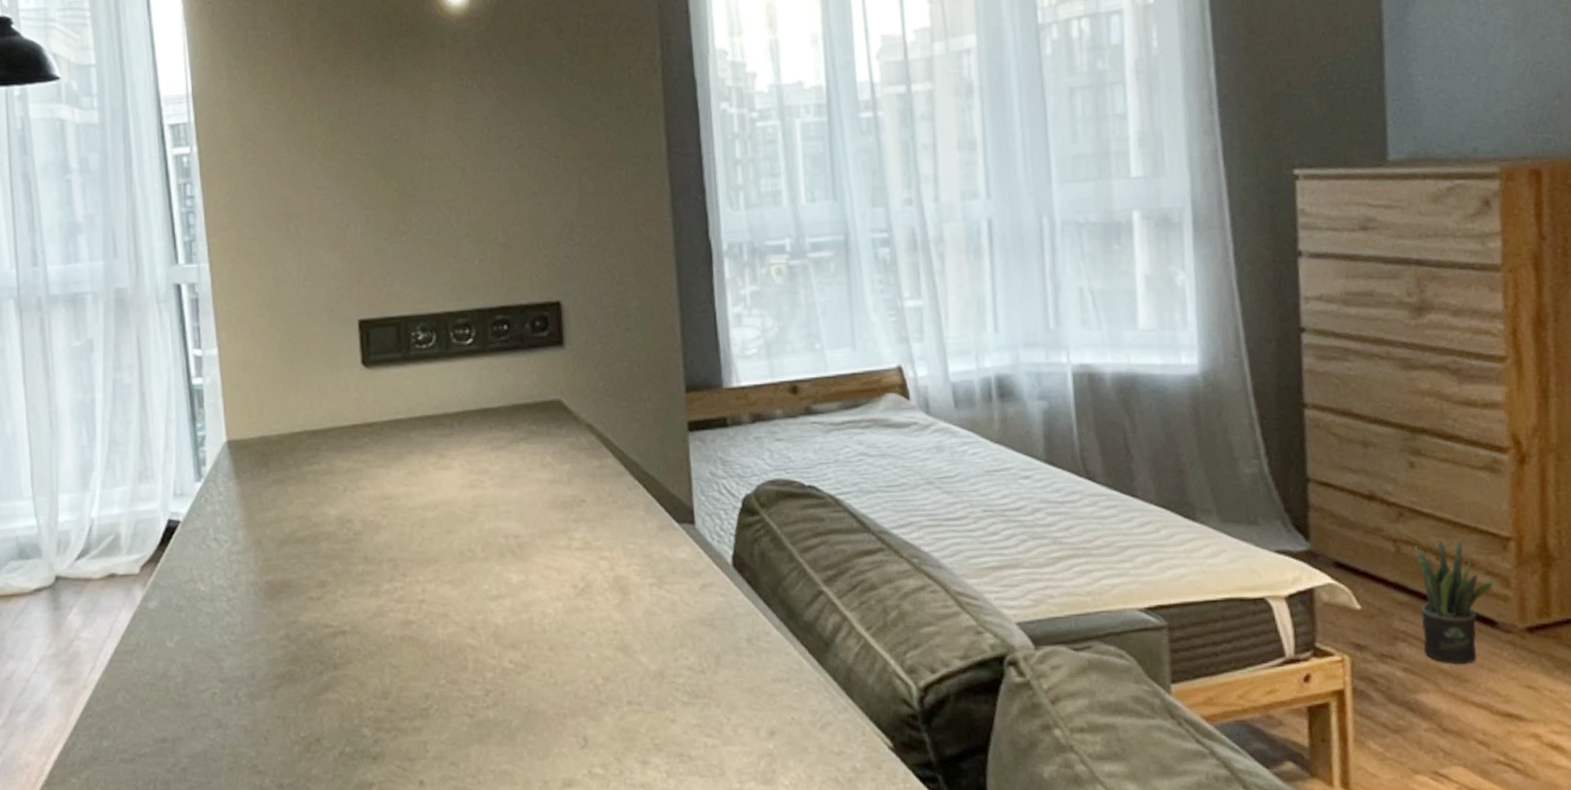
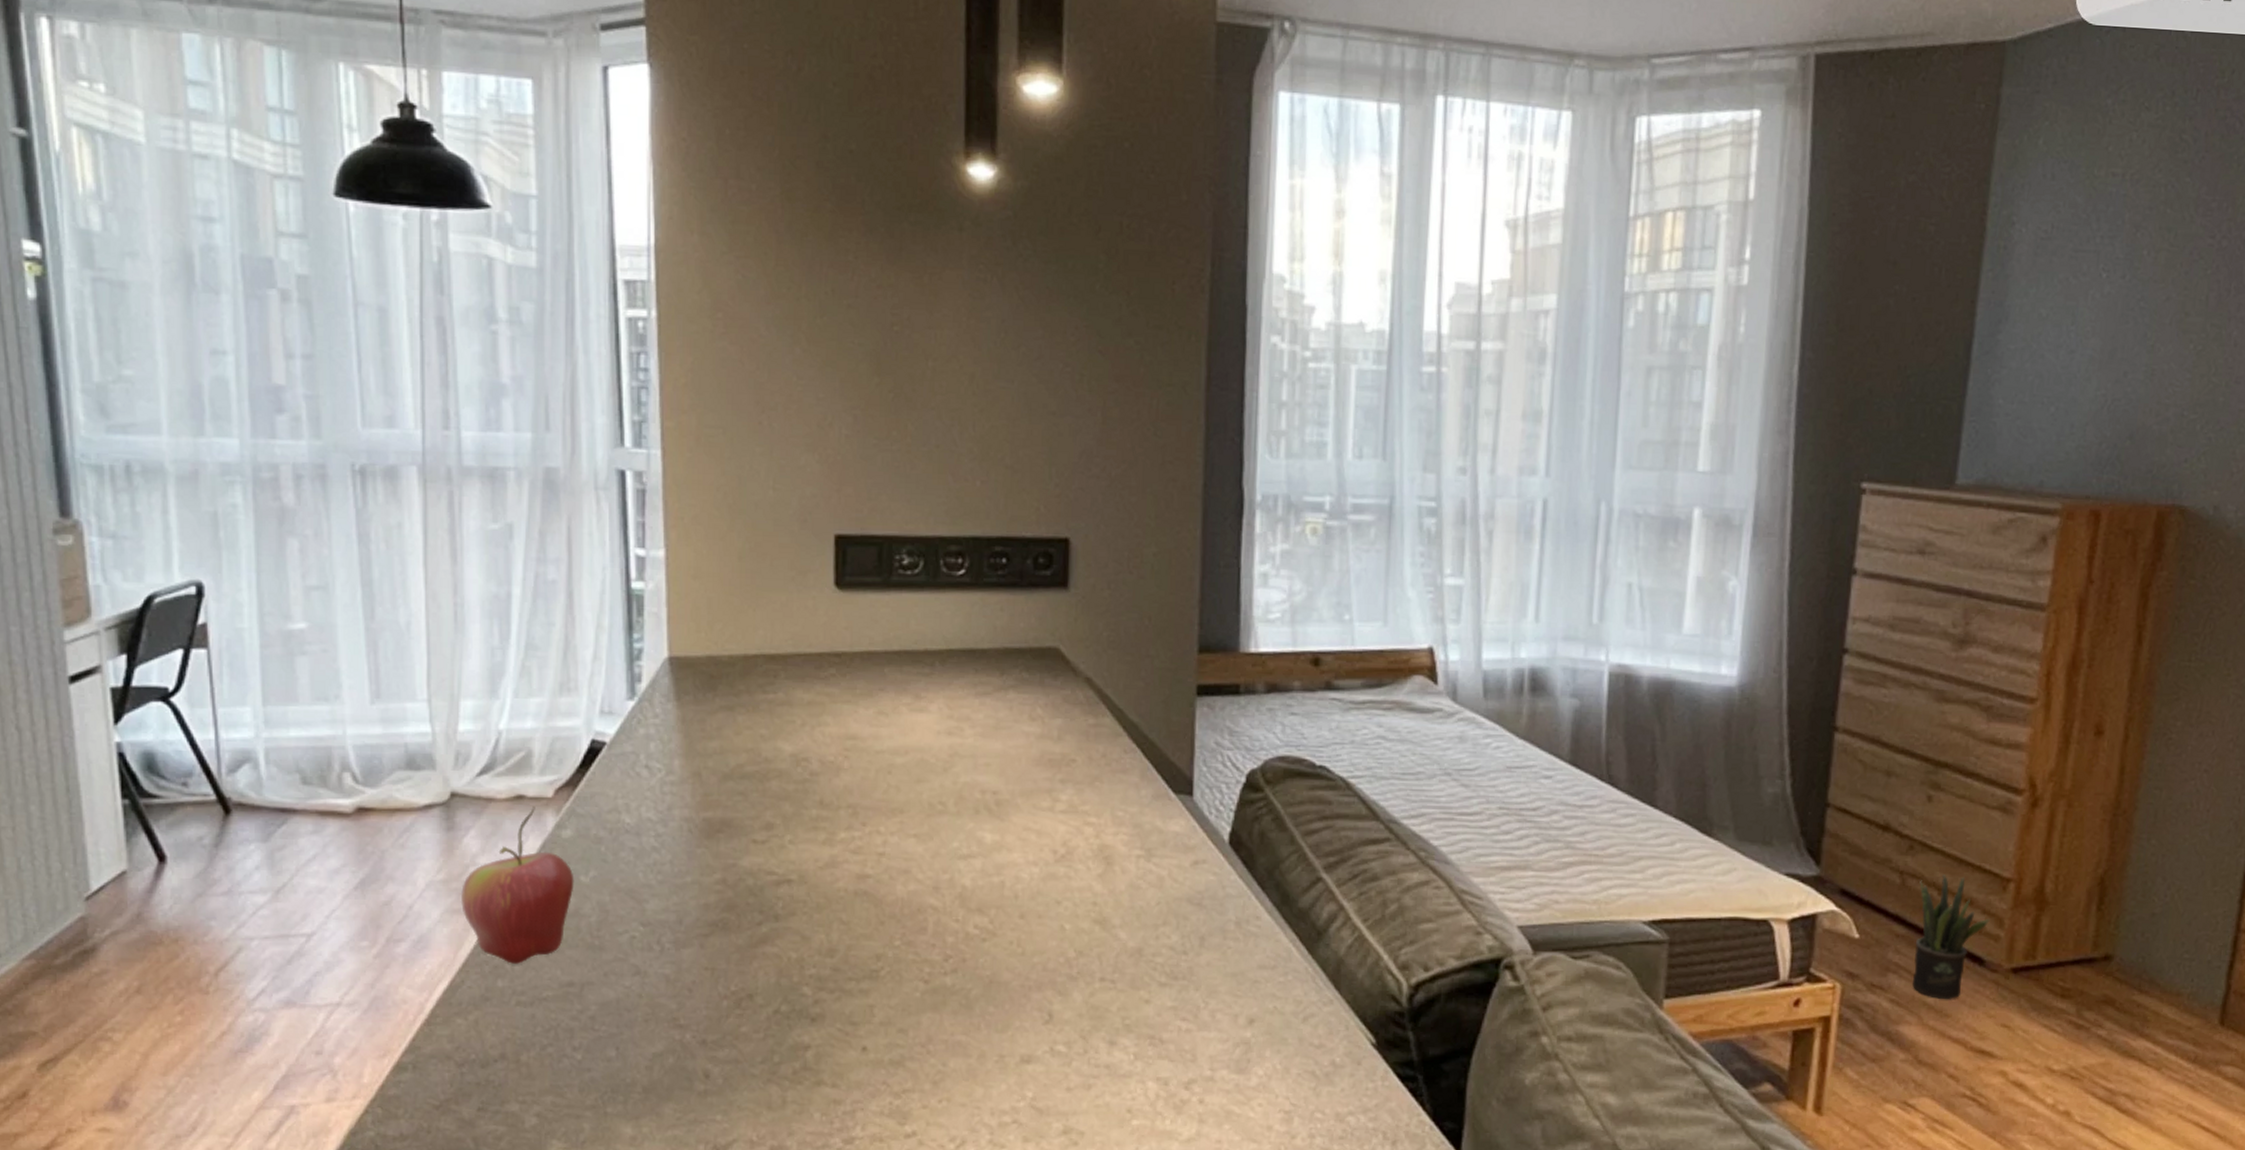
fruit: none [68,583,162,725] -> present [461,806,574,964]

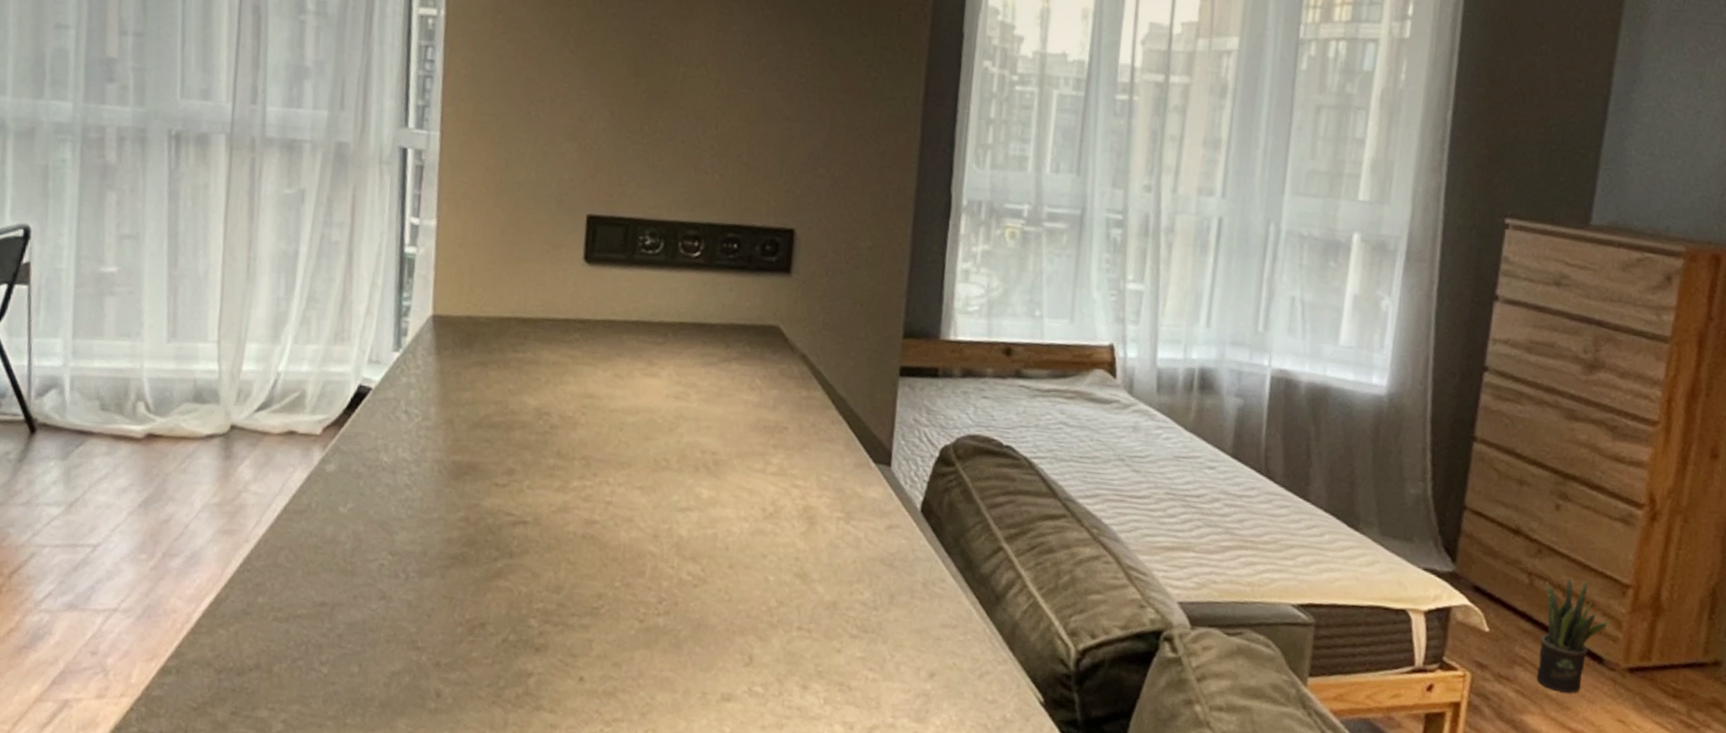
fruit: present [461,806,574,964] -> none [232,442,334,583]

